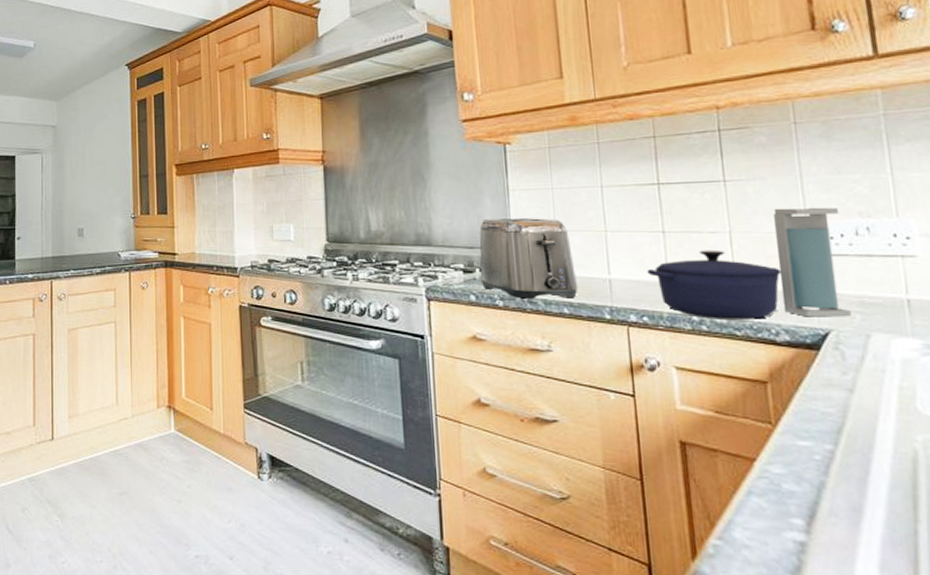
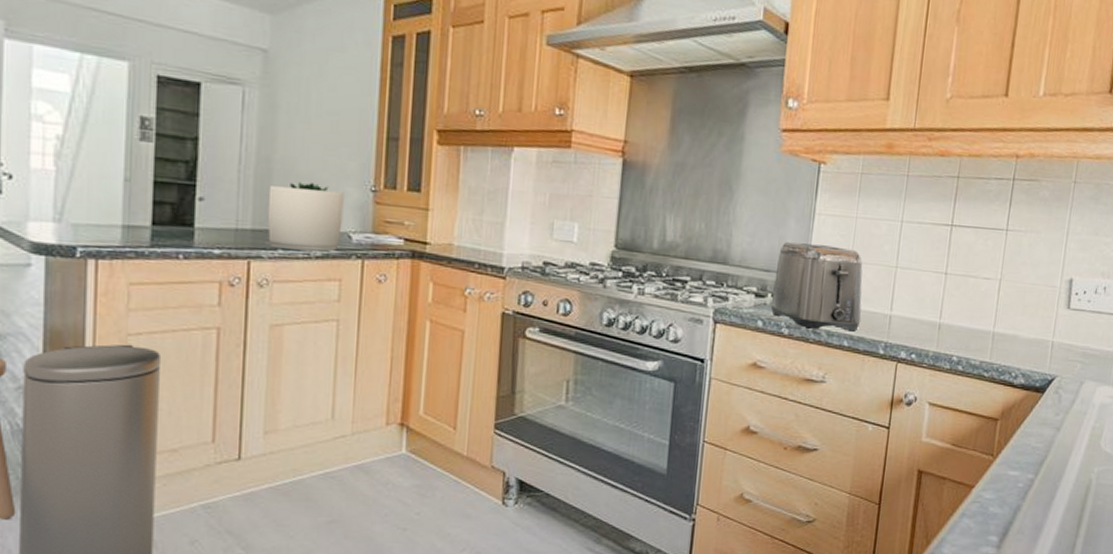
planter: none [62,217,113,270] -> present [267,182,344,252]
cooking pot: present [647,249,781,321] -> none [924,294,1032,364]
soap dispenser: present [773,207,851,317] -> none [1025,261,1088,366]

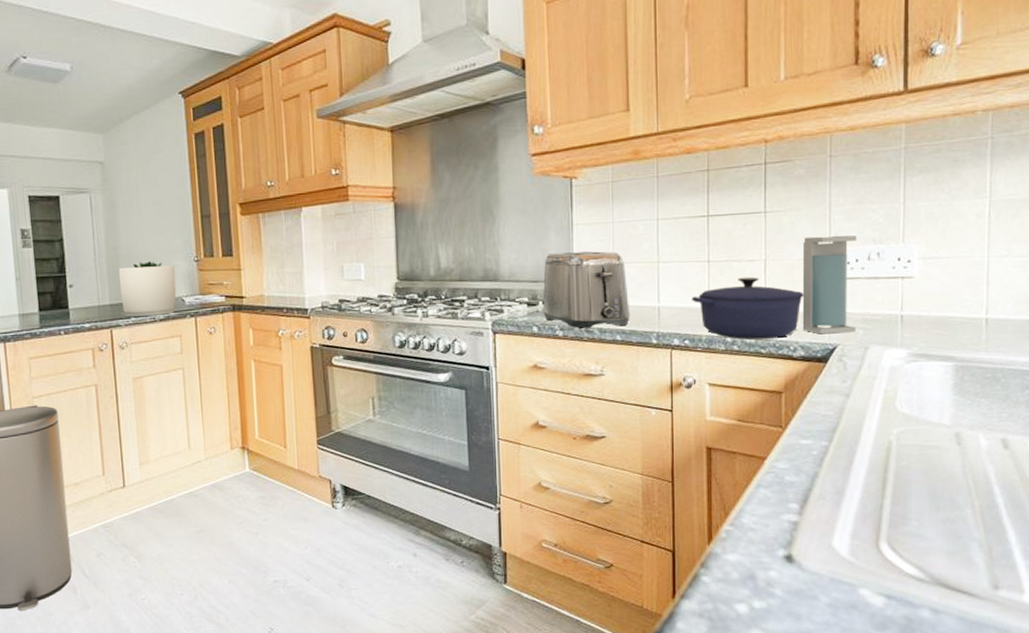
cooking pot: none [924,294,1032,364] -> present [691,276,803,341]
soap dispenser: none [1025,261,1088,366] -> present [802,235,857,335]

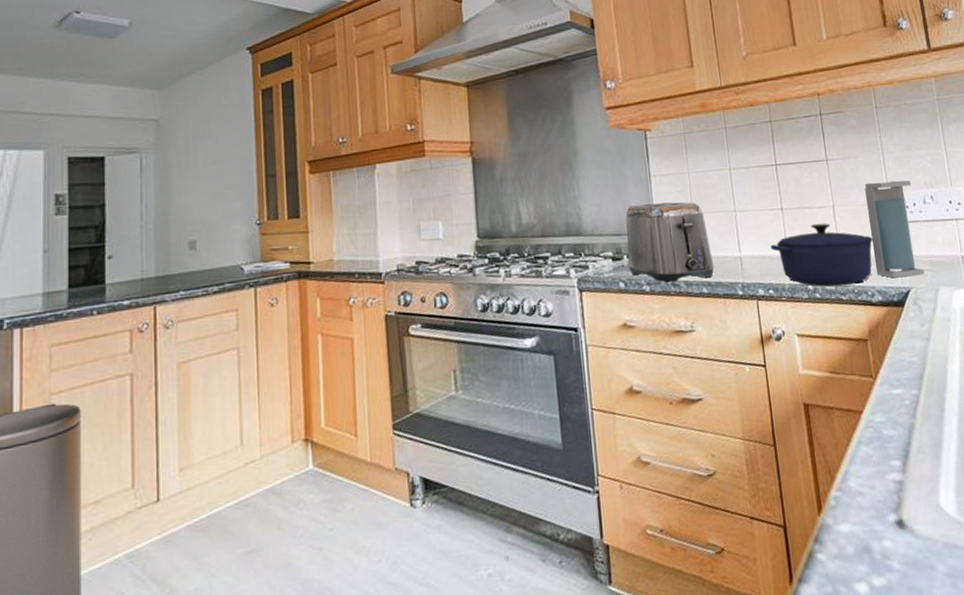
planter: present [118,261,177,318] -> none [168,226,234,291]

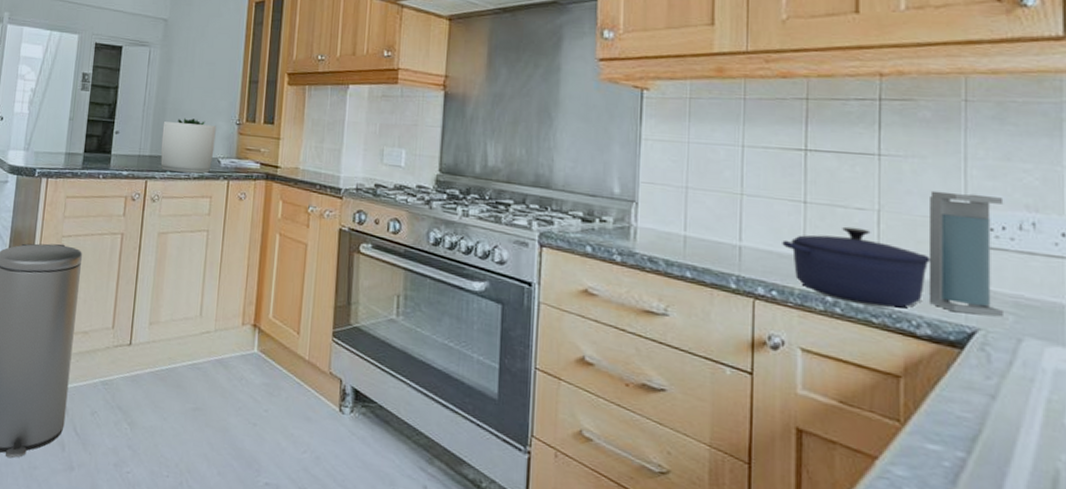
planter: none [168,226,234,291] -> present [160,118,216,174]
toaster: present [625,201,715,284] -> none [599,167,705,262]

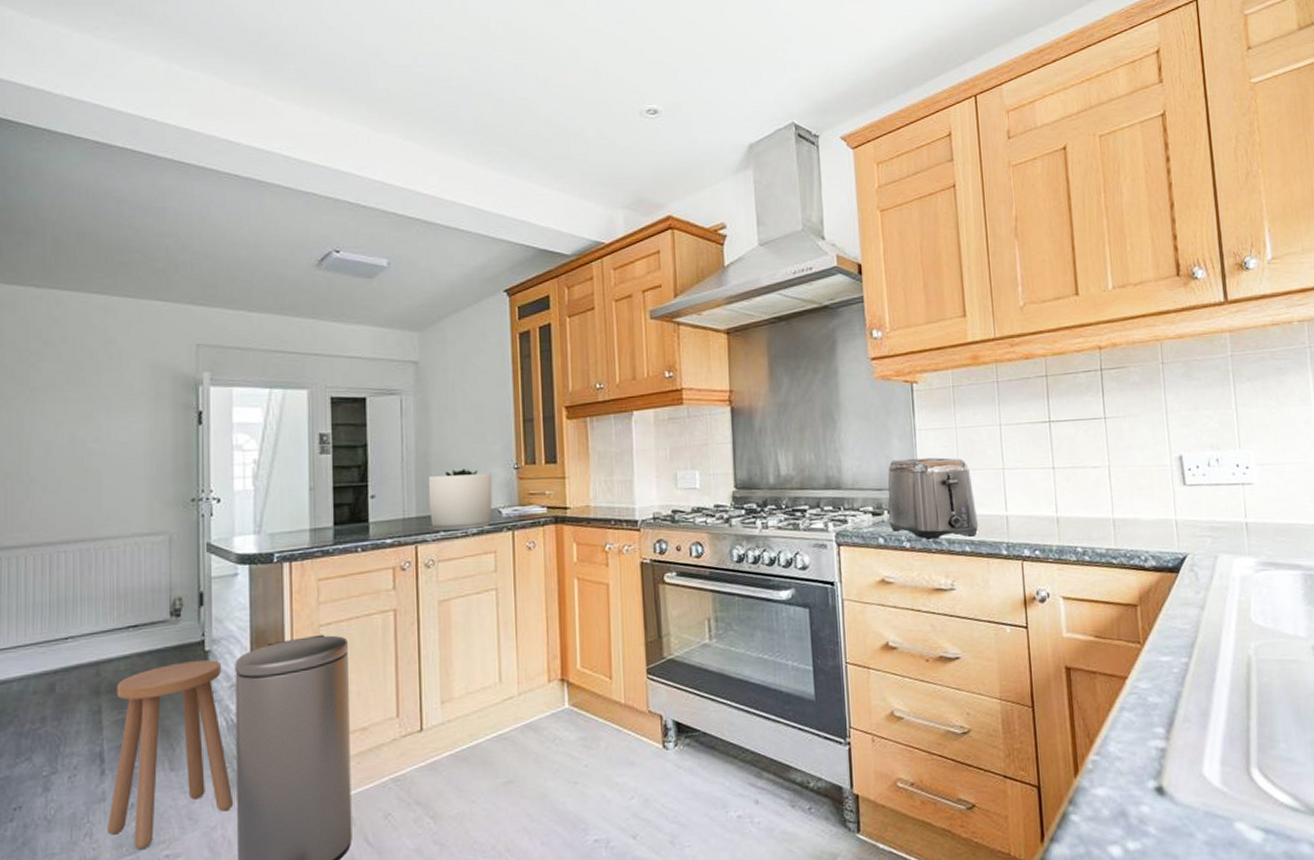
toaster: none [599,167,705,262] -> present [888,457,979,541]
cooking pot: present [782,226,930,309] -> none [1039,483,1150,550]
soap dispenser: present [928,190,1004,318] -> none [1144,441,1204,543]

